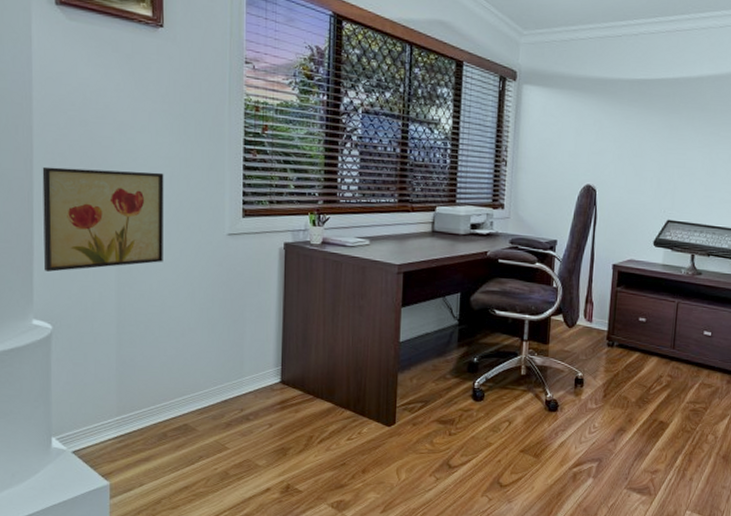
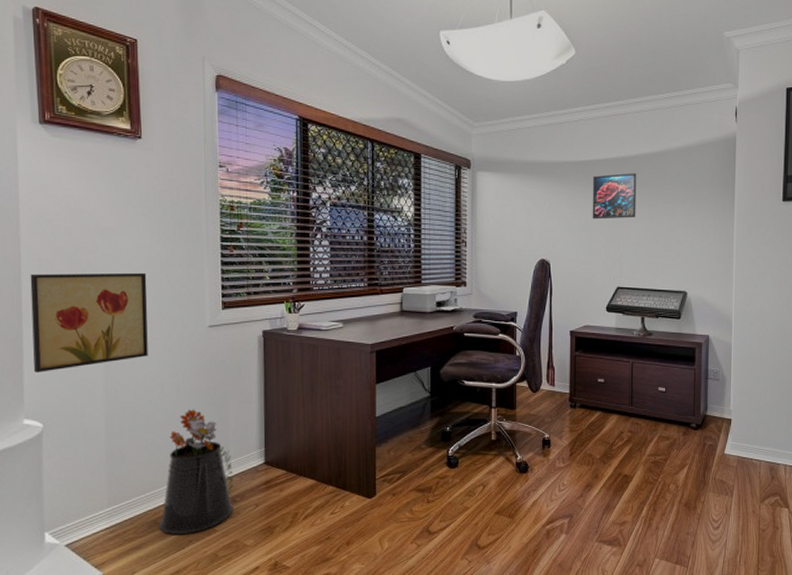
watering can: none [169,320,248,450] -> present [159,409,234,535]
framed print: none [645,96,698,146] -> present [592,173,637,219]

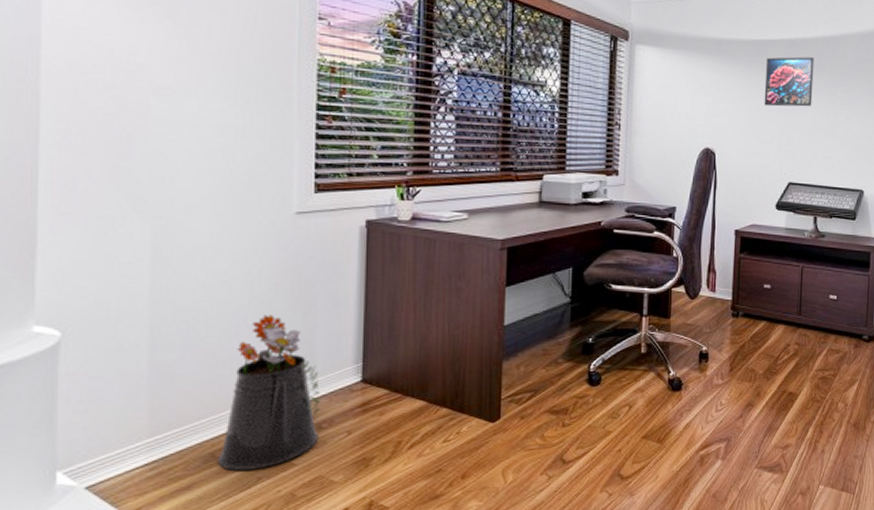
wall art: present [30,272,148,372] -> none [52,139,216,266]

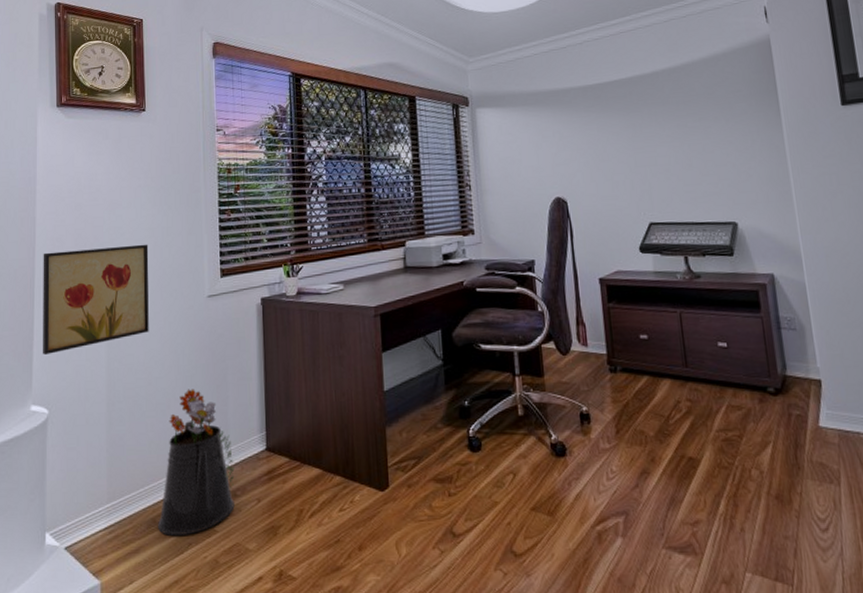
wall art: none [52,139,216,266] -> present [43,244,149,355]
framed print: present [764,56,814,107] -> none [605,92,662,148]

